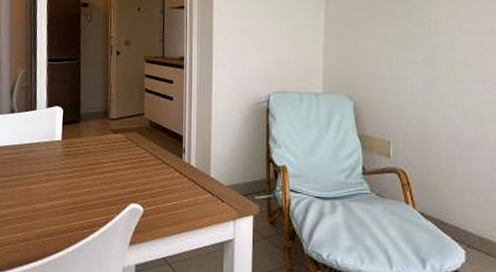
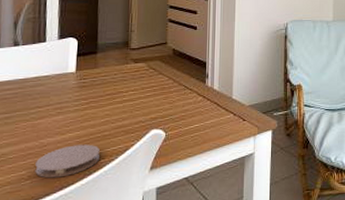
coaster: none [29,212,84,243] -> present [35,144,100,178]

